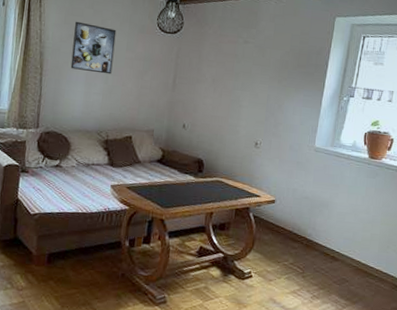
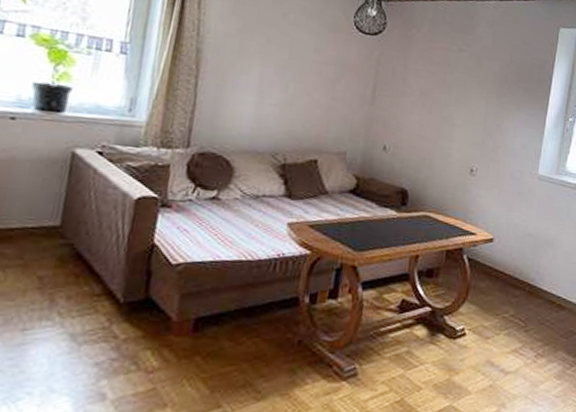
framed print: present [70,21,117,75] -> none [238,12,302,82]

